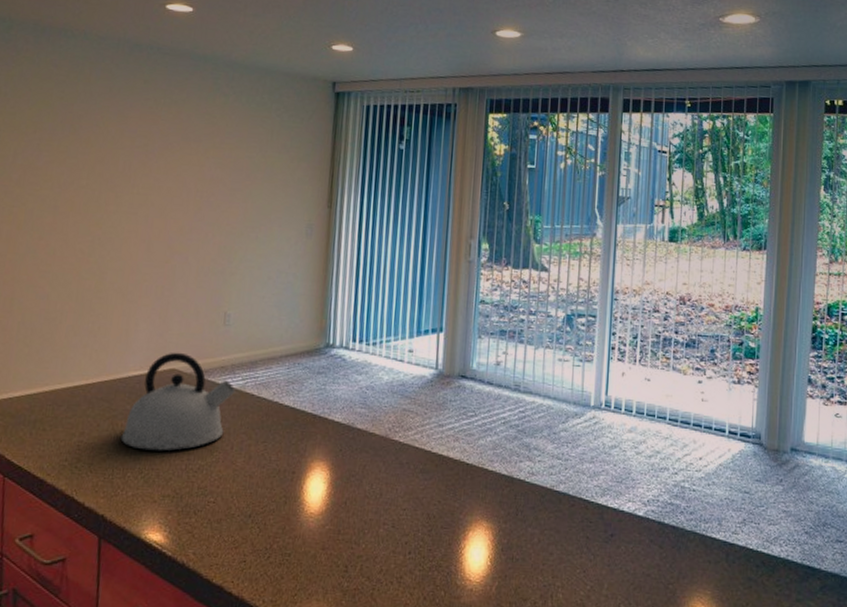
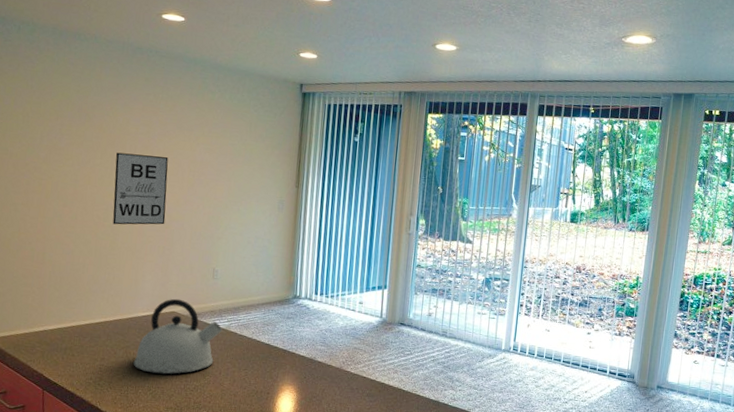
wall art: none [99,171,171,261] -> present [112,152,168,225]

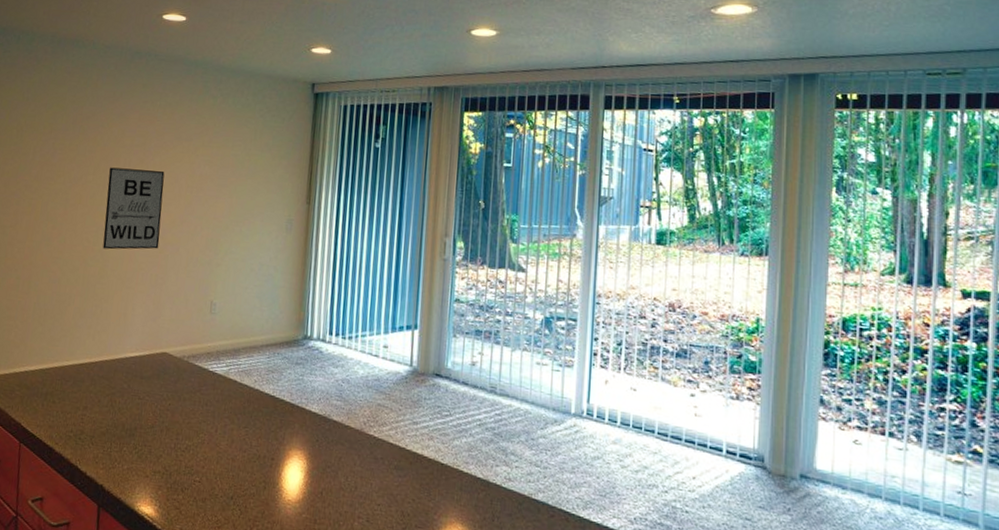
kettle: present [133,298,223,374] -> none [118,336,220,430]

